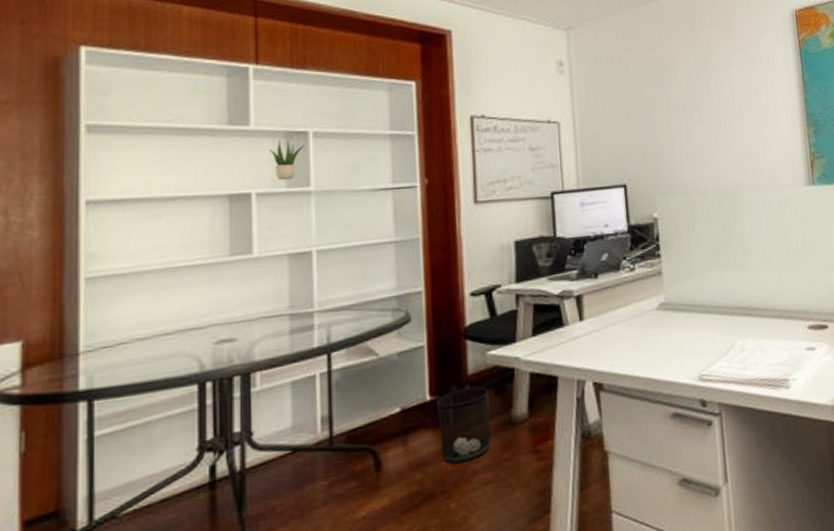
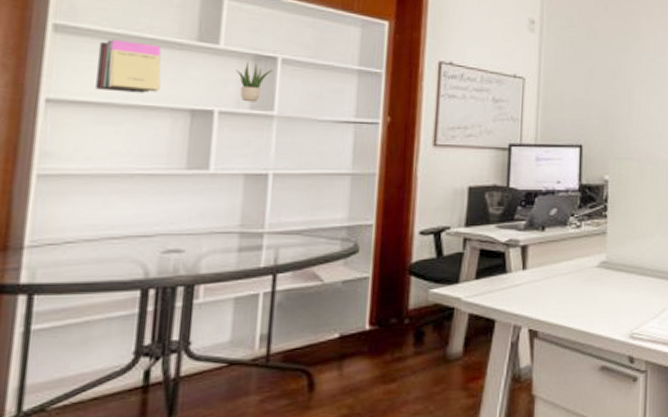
books: none [132,132,196,186] -> present [94,39,162,93]
waste bin: present [437,386,491,465] -> none [374,321,428,393]

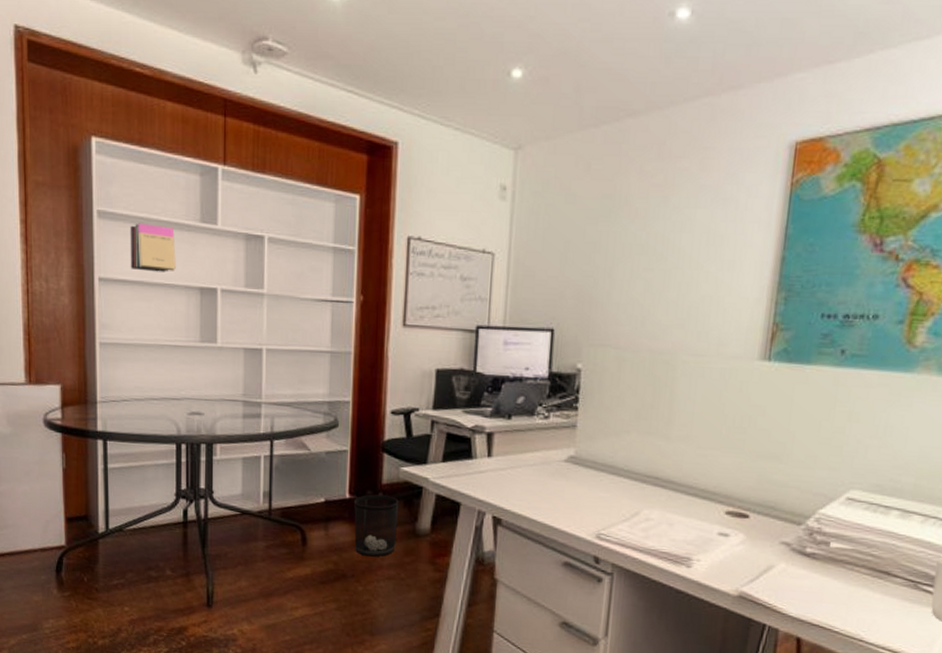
potted plant: present [236,61,273,102] -> none [232,241,261,281]
waste bin: none [374,321,428,393] -> present [354,494,399,557]

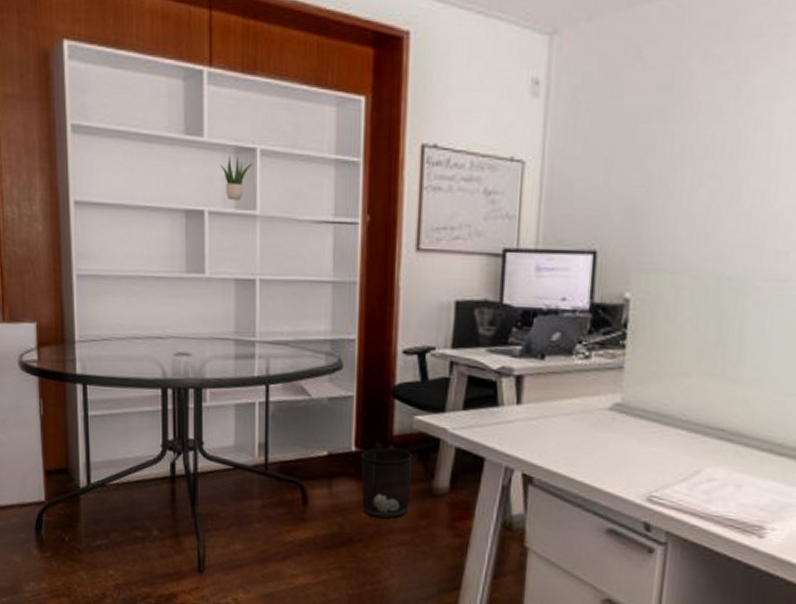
books: present [130,222,176,272] -> none [107,137,158,193]
potted plant: none [232,241,261,281] -> present [220,155,253,201]

